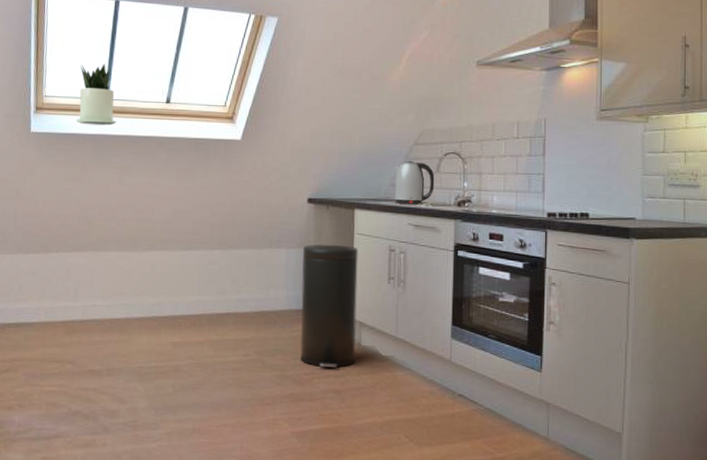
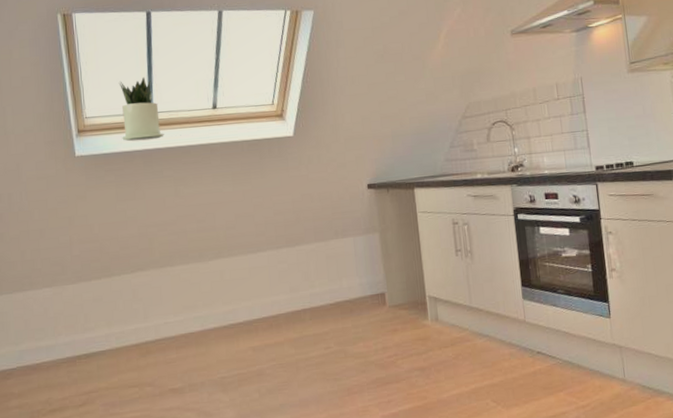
pedal bin: present [300,244,359,368] -> none [369,225,435,348]
kettle: present [394,160,435,204] -> none [447,134,488,177]

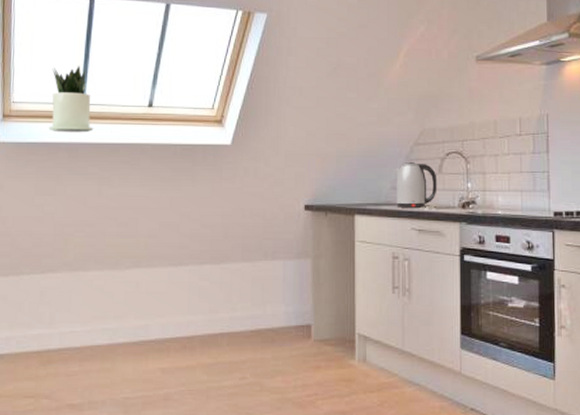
kettle: none [447,134,488,177] -> present [395,161,437,208]

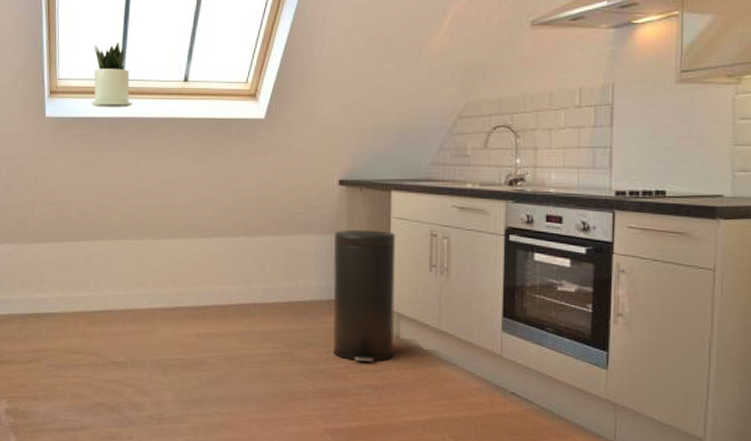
pedal bin: none [300,253,361,387] -> present [333,229,396,362]
kettle: present [395,161,437,208] -> none [436,135,482,184]

